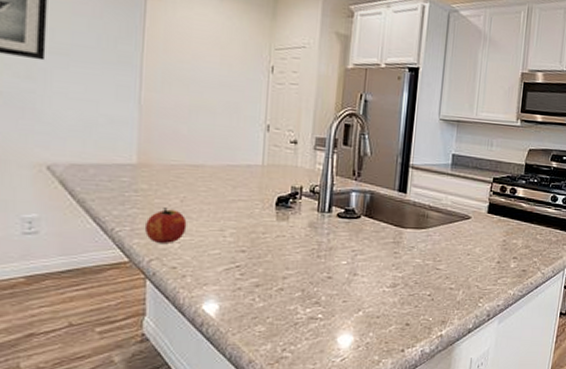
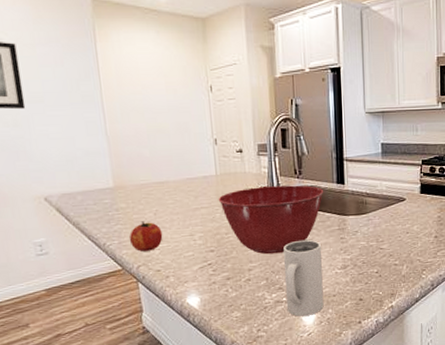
mixing bowl: none [260,184,383,263] -> present [218,185,324,255]
mug: none [320,249,371,338] -> present [283,239,324,317]

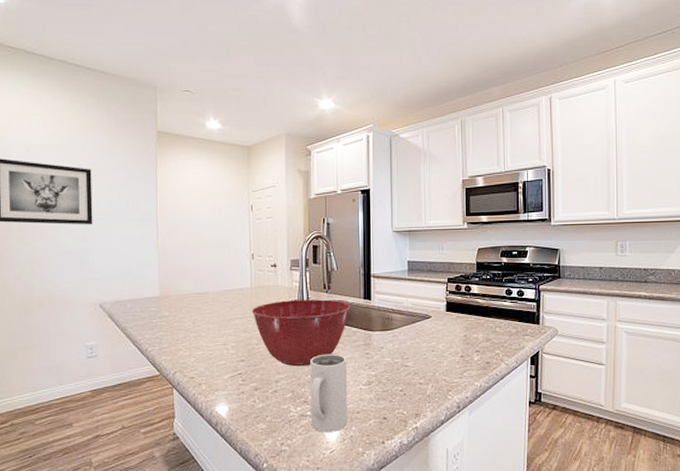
fruit: present [130,221,163,251] -> none [169,329,199,358]

